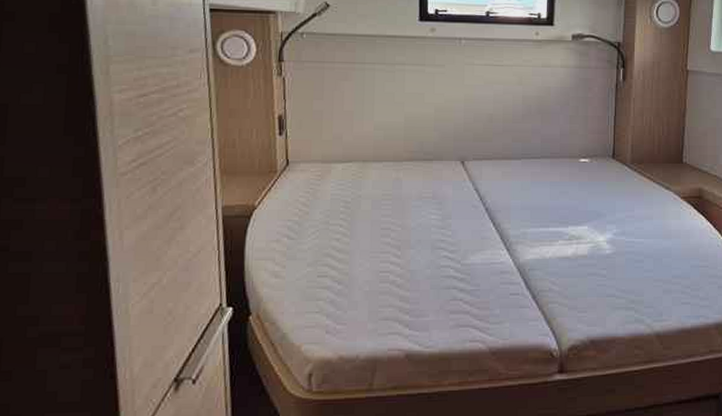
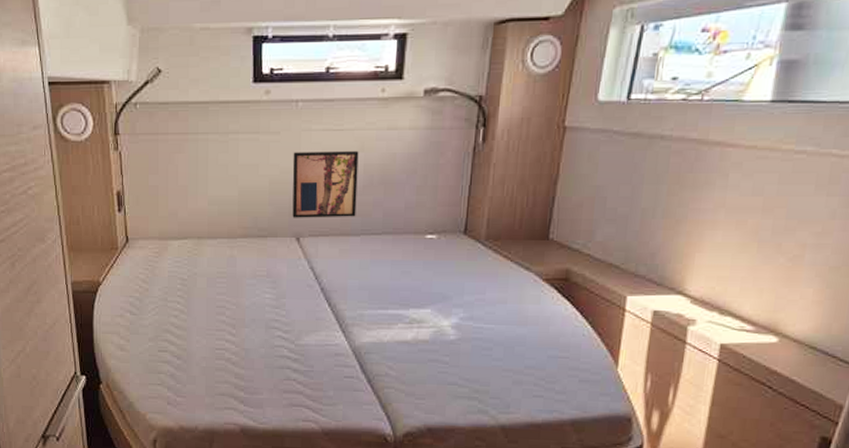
wall art: none [457,83,517,143] -> present [292,151,359,218]

